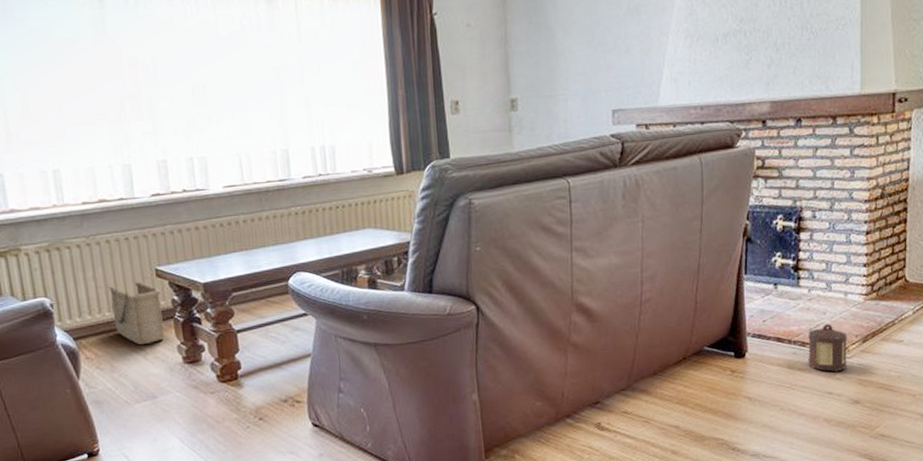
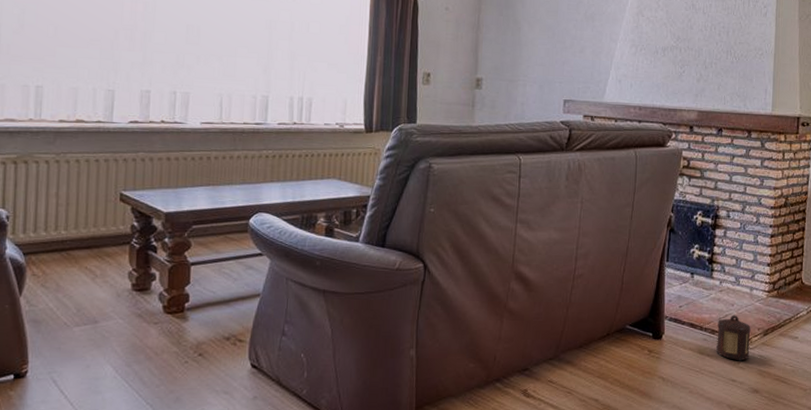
basket: present [108,280,165,345] -> none [69,202,121,268]

